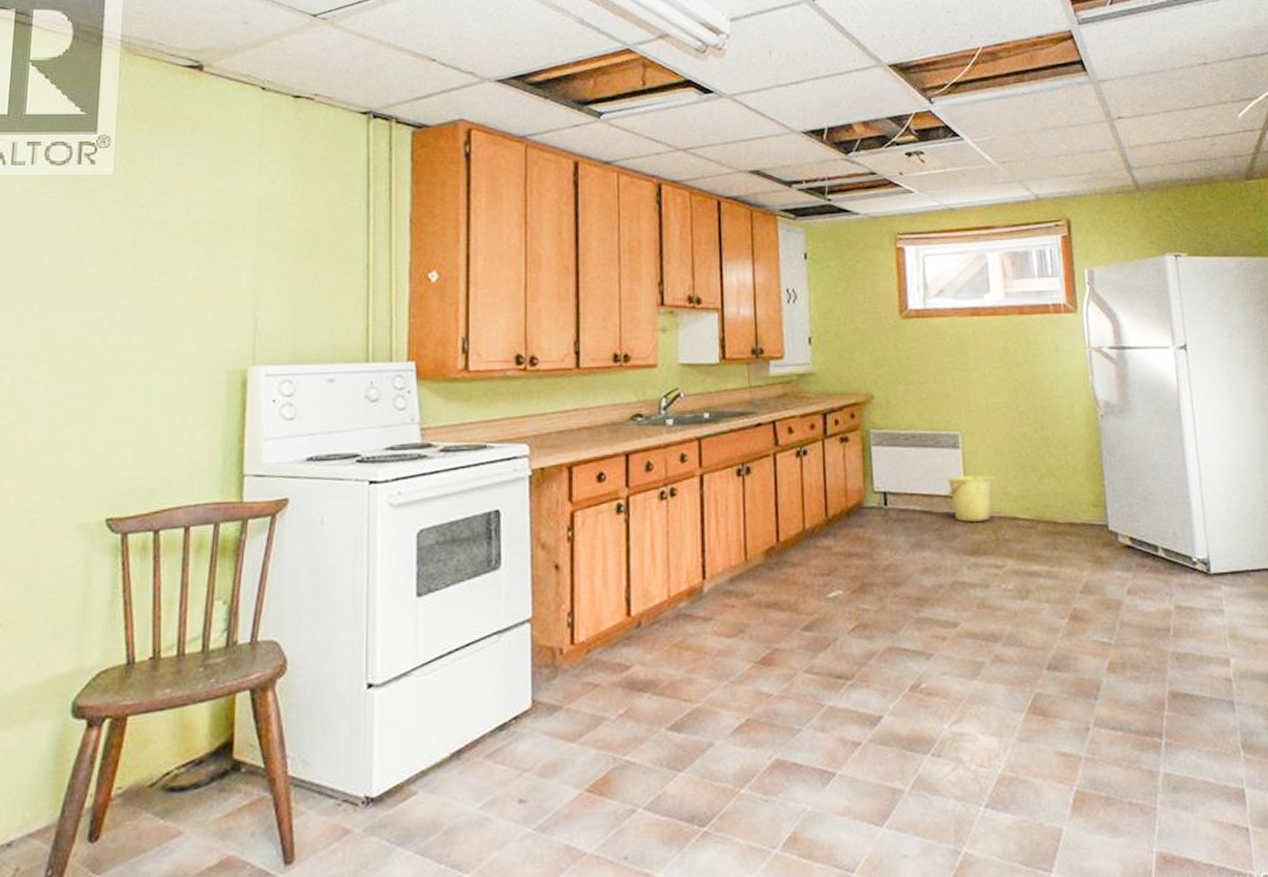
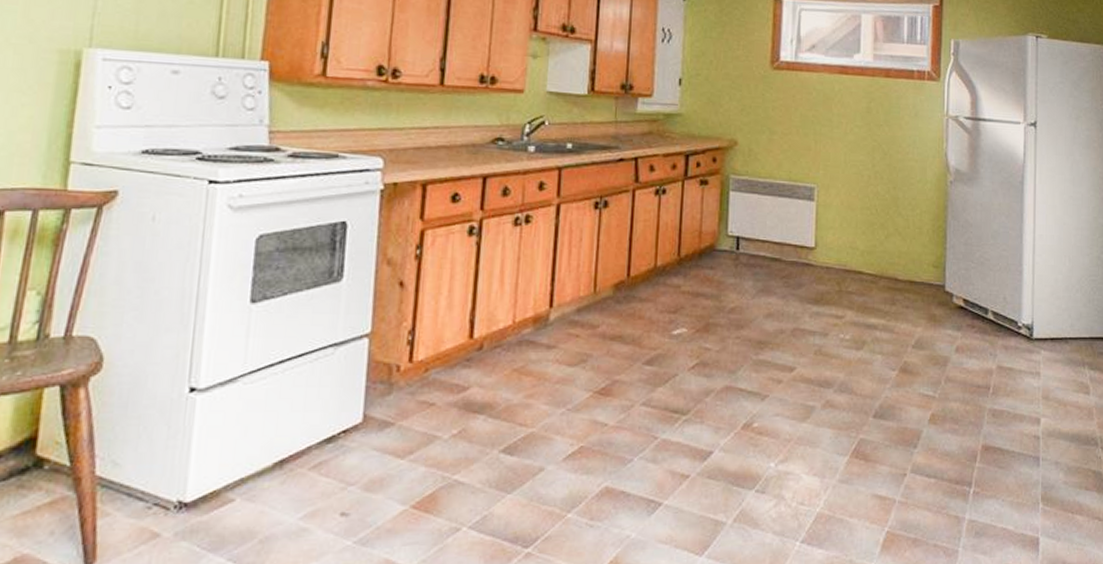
bucket: present [946,475,994,523] -> none [797,227,844,274]

